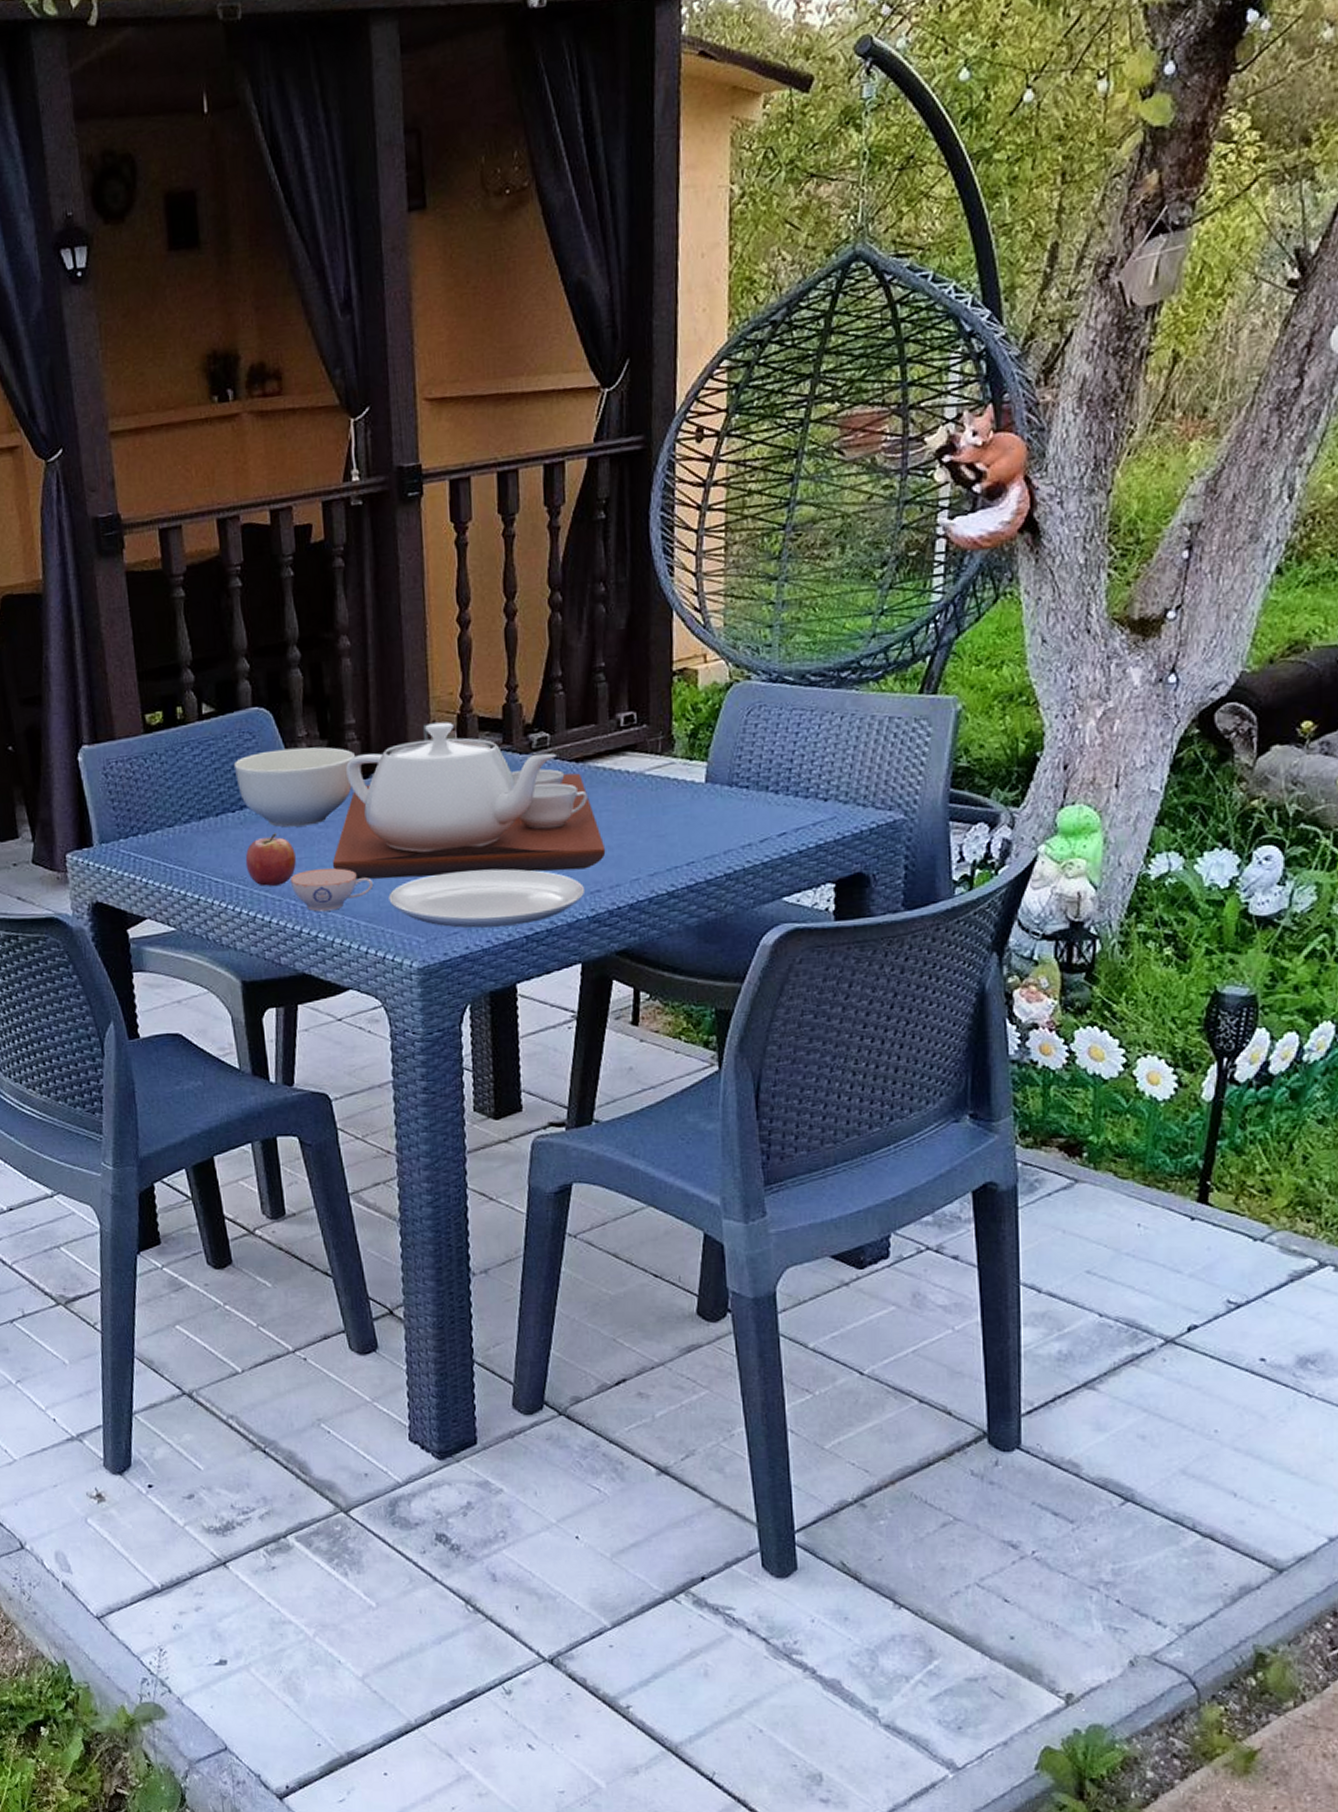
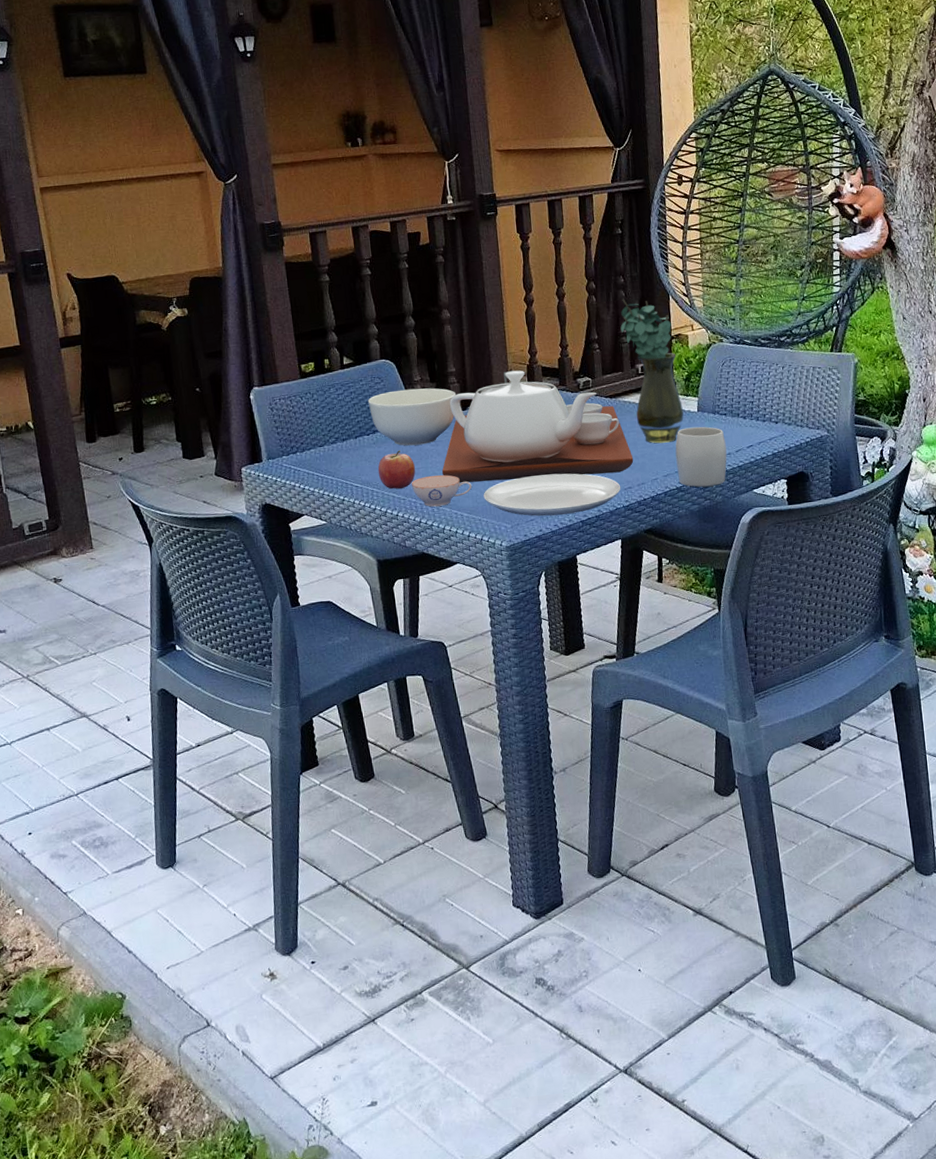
vase: none [596,616,684,828] -> present [620,299,684,444]
mug: none [668,804,746,893] -> present [675,426,727,488]

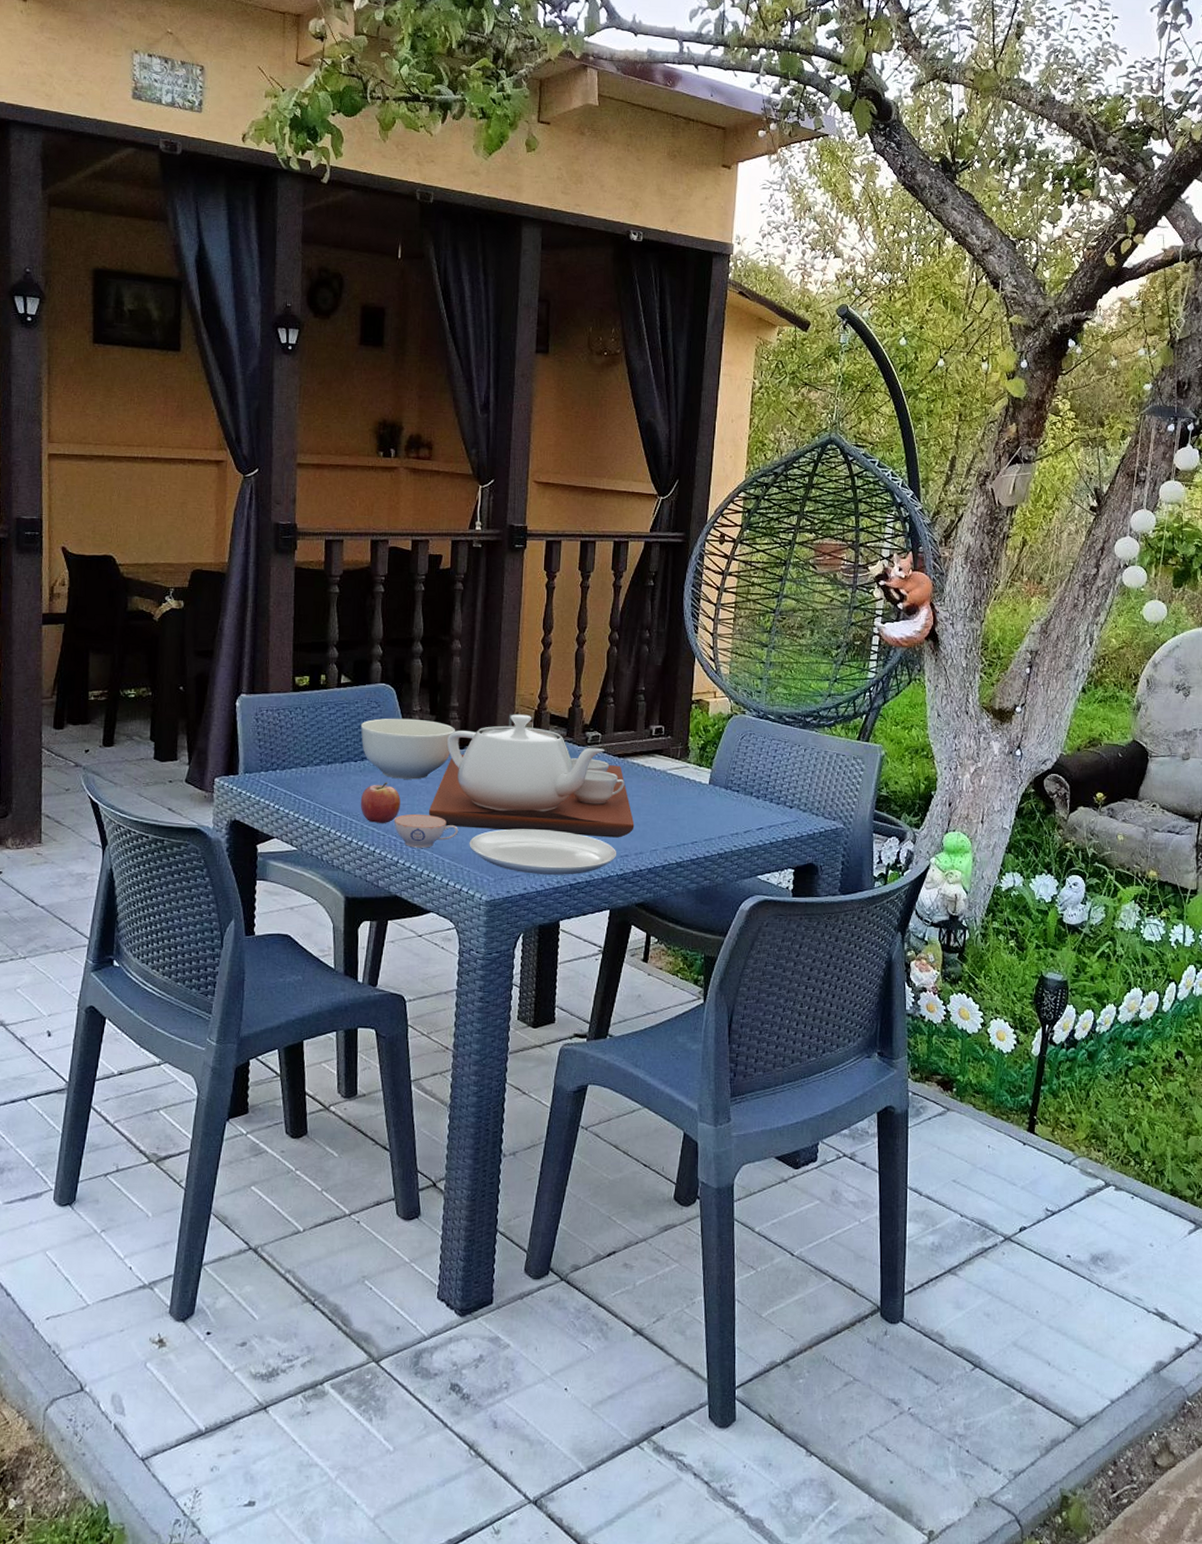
vase: present [620,299,684,444] -> none [639,654,695,813]
mug: present [675,426,727,488] -> none [679,799,735,866]

